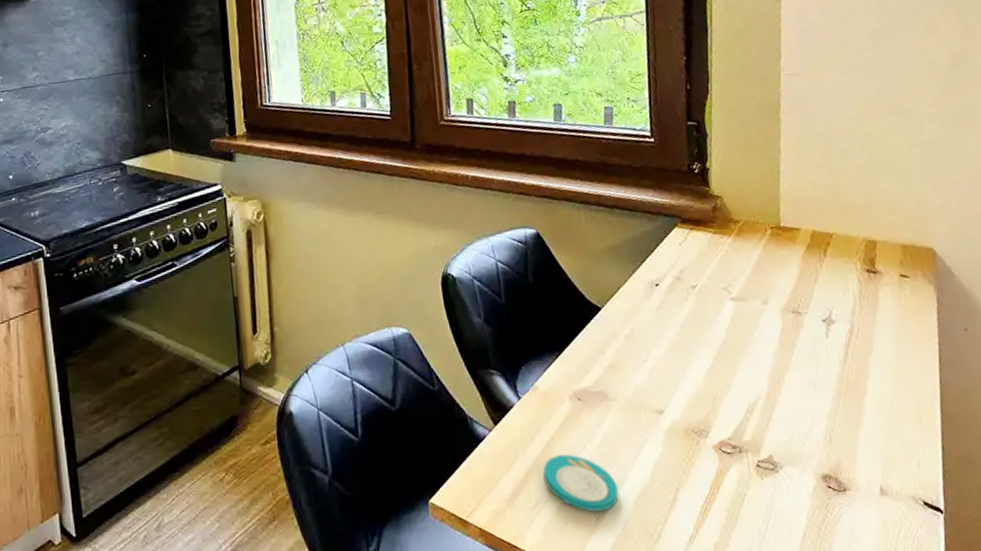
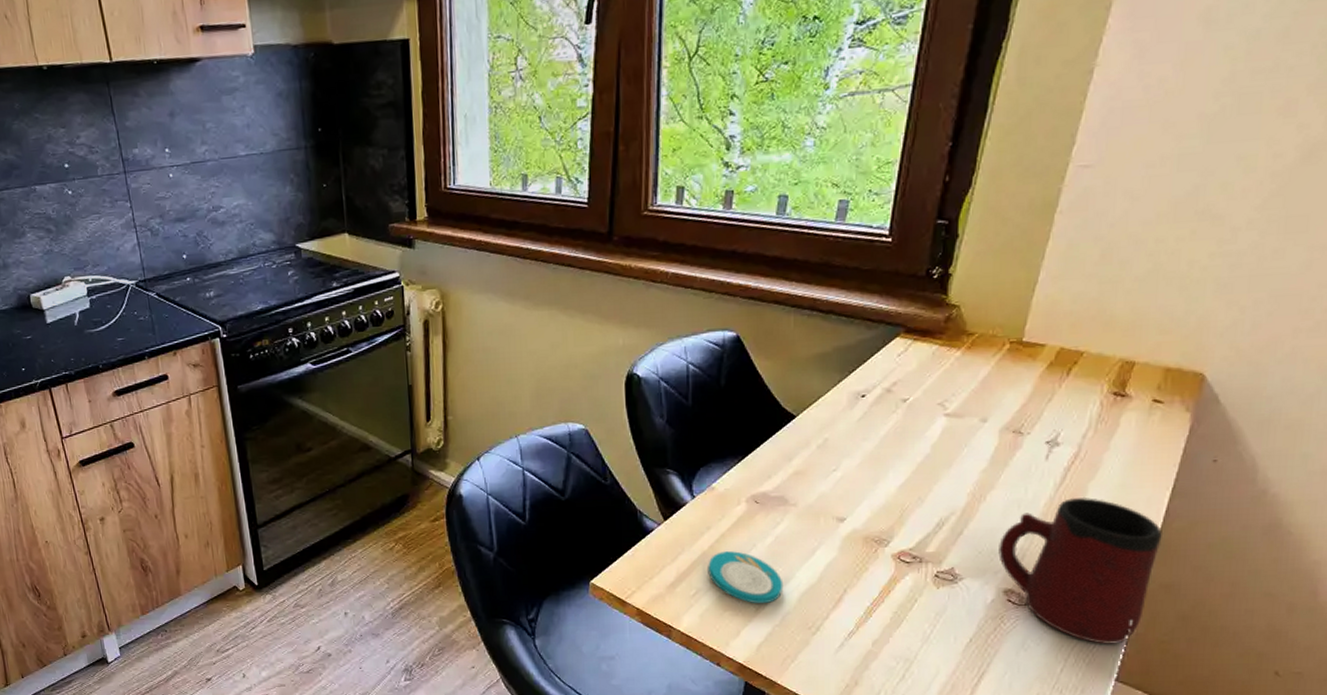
mug: none [806,373,950,527] -> present [998,497,1162,644]

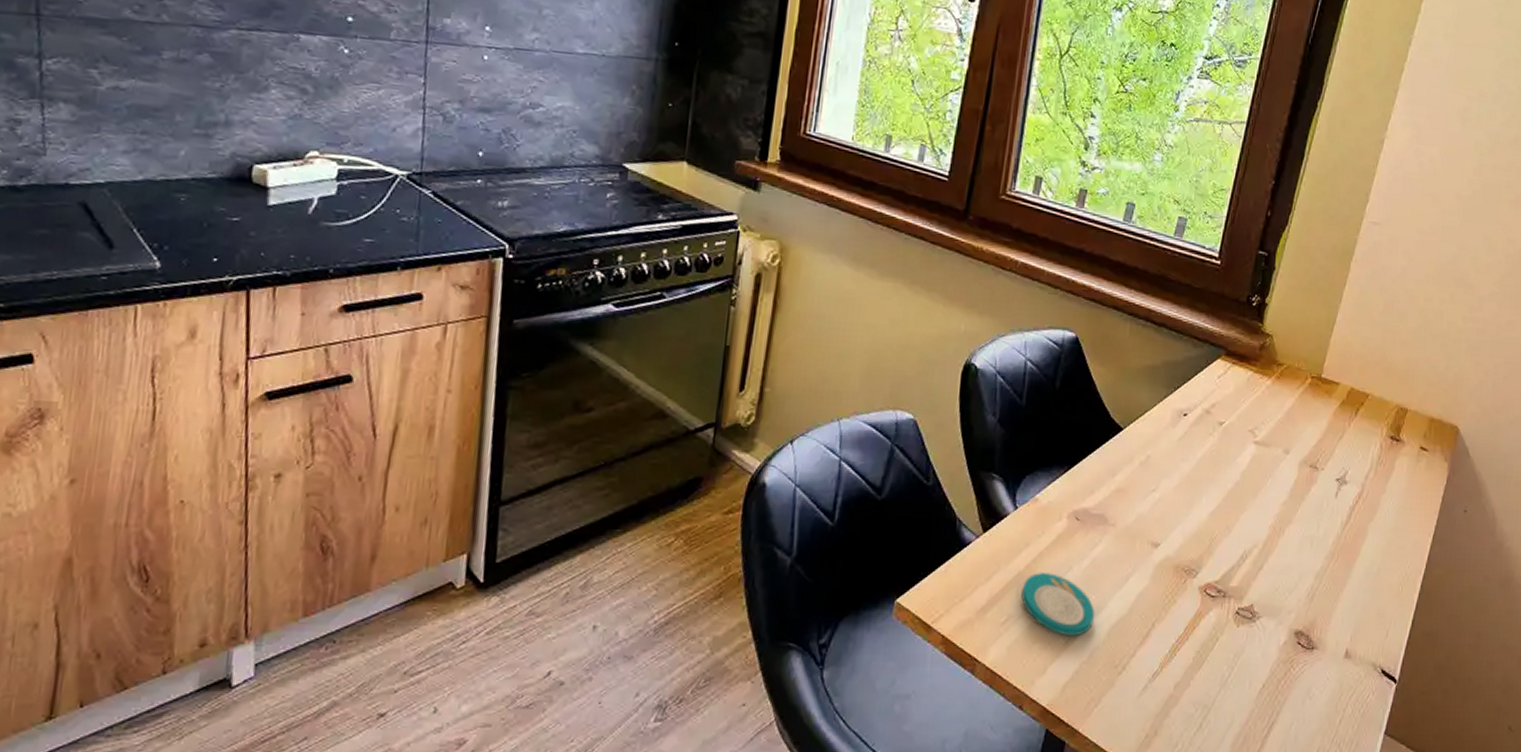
mug: present [998,497,1162,644] -> none [1292,537,1425,694]

